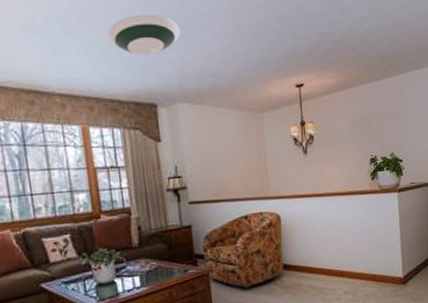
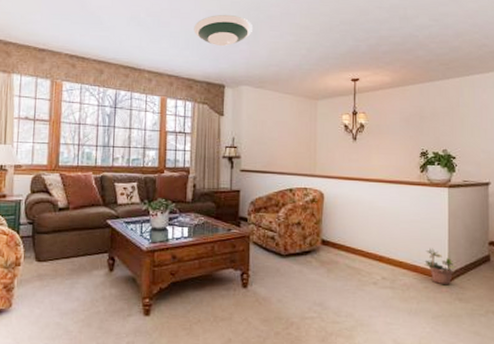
potted plant: none [381,255,409,289] -> present [424,248,455,286]

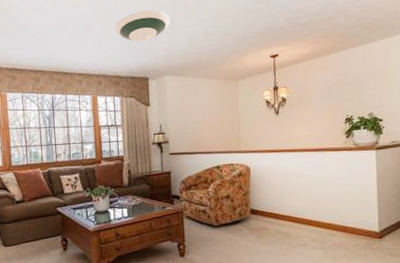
potted plant: present [424,248,455,286] -> none [354,209,386,243]

